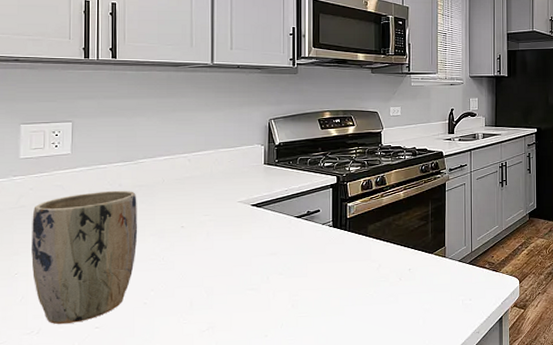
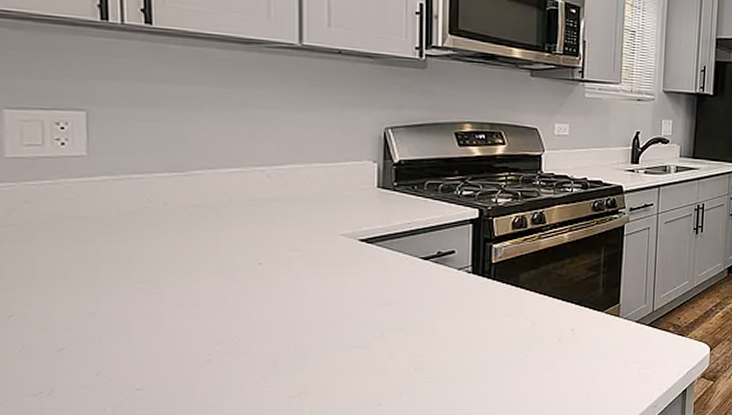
plant pot: present [31,190,138,324] -> none [30,210,195,383]

